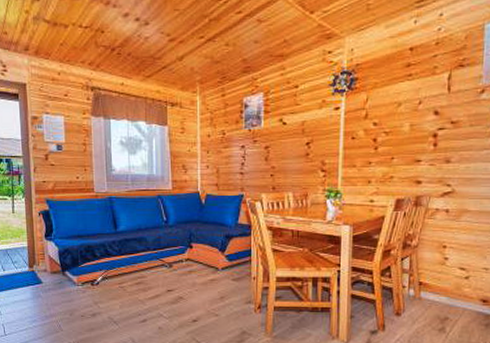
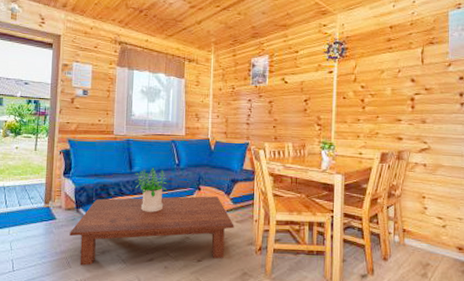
coffee table: none [58,254,231,328] -> present [69,196,234,266]
potted plant: none [120,226,156,273] -> present [135,168,167,212]

